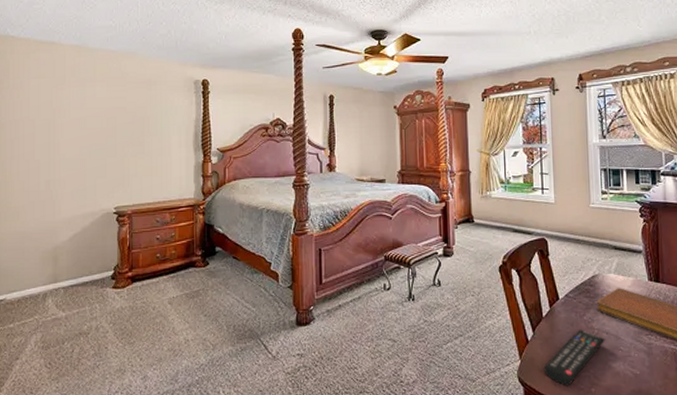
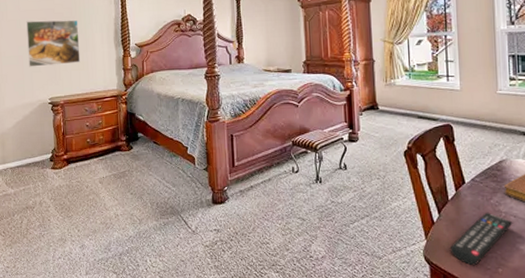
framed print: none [92,120,154,172] -> present [26,19,81,67]

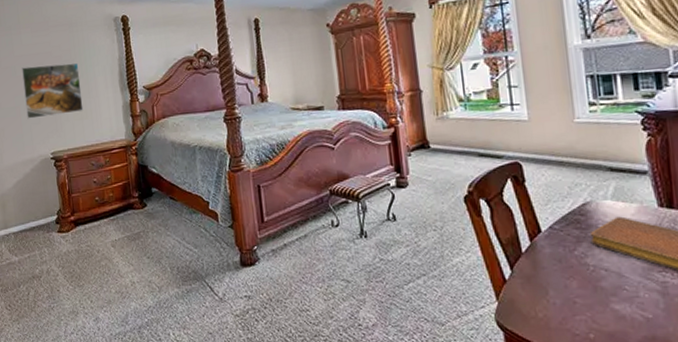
remote control: present [449,212,513,266] -> none [527,265,604,332]

